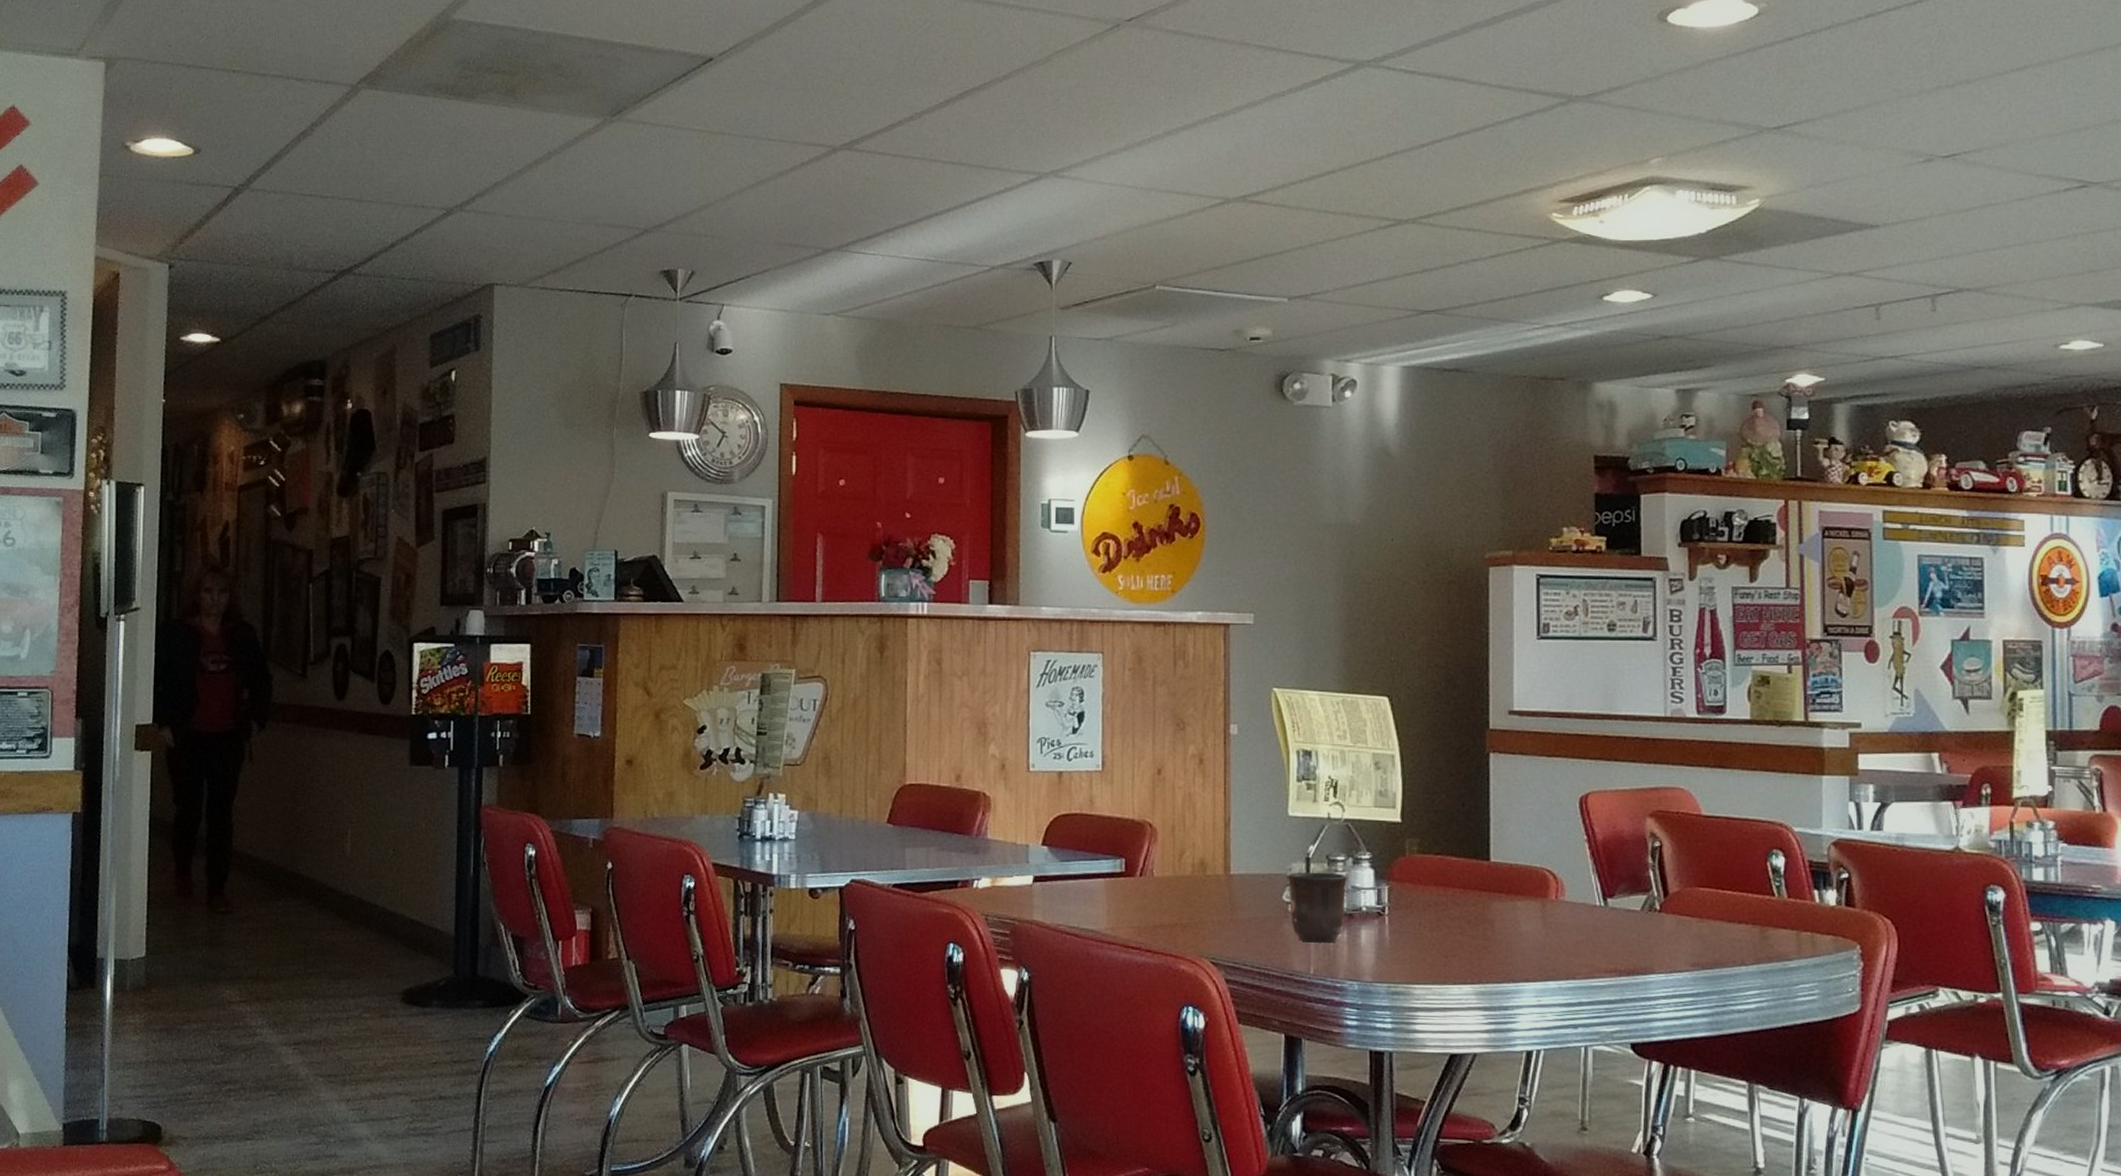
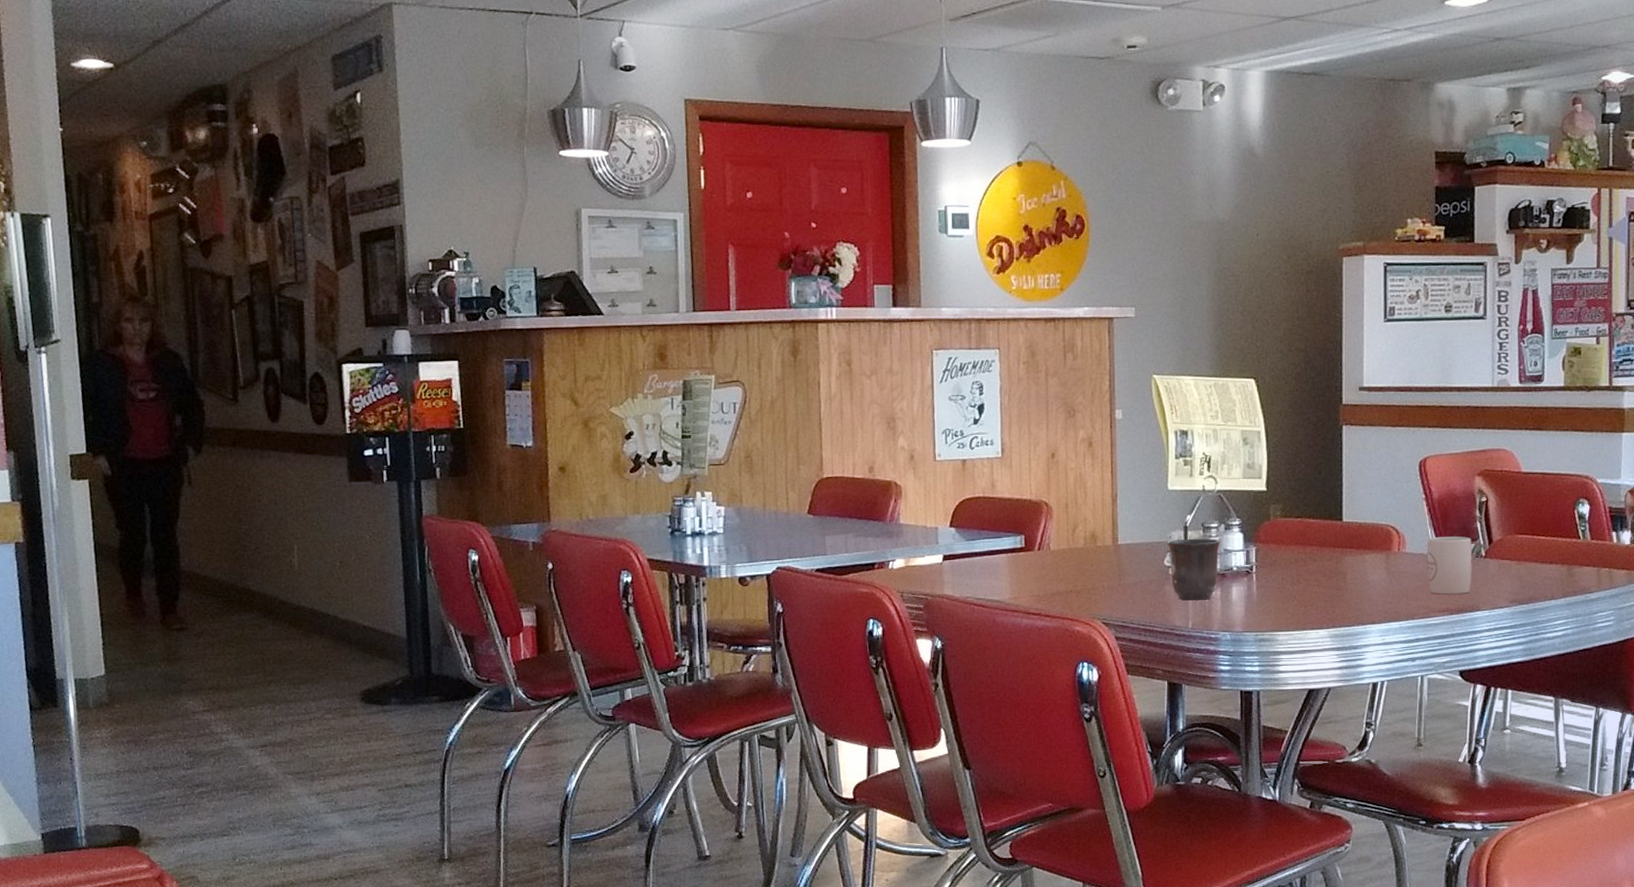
mug: none [1590,885,1645,954] -> present [1427,536,1472,595]

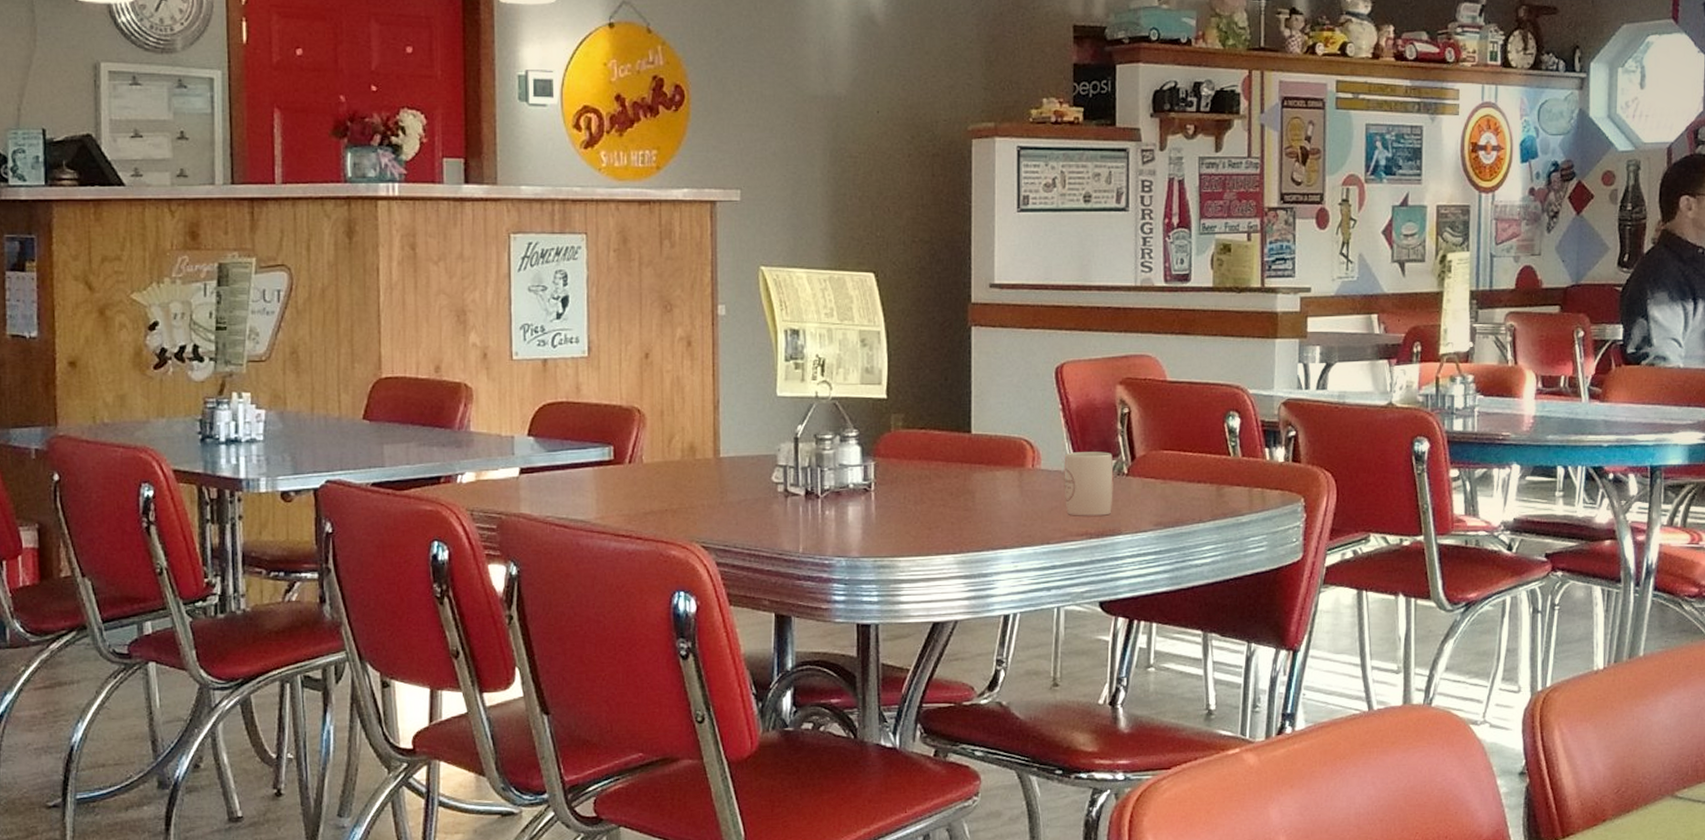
mug: present [1166,538,1221,601] -> none [774,451,836,522]

